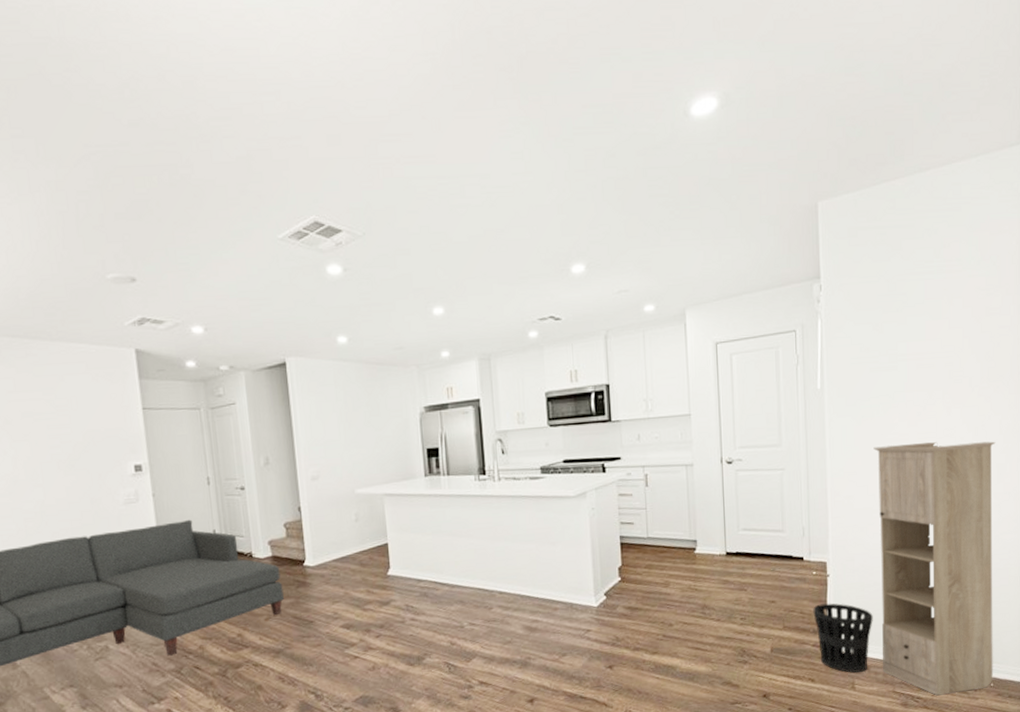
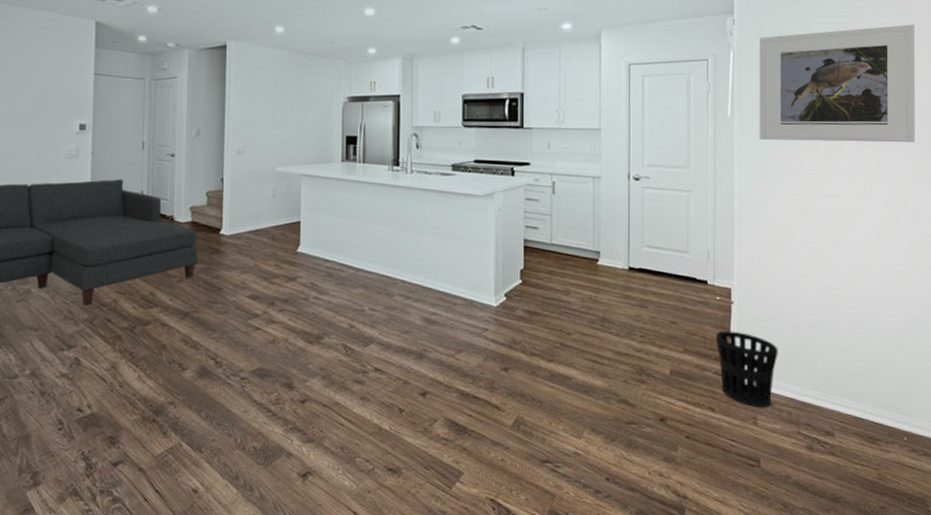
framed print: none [847,274,1001,409] -> present [759,24,916,143]
storage cabinet: present [873,441,996,696] -> none [783,179,910,443]

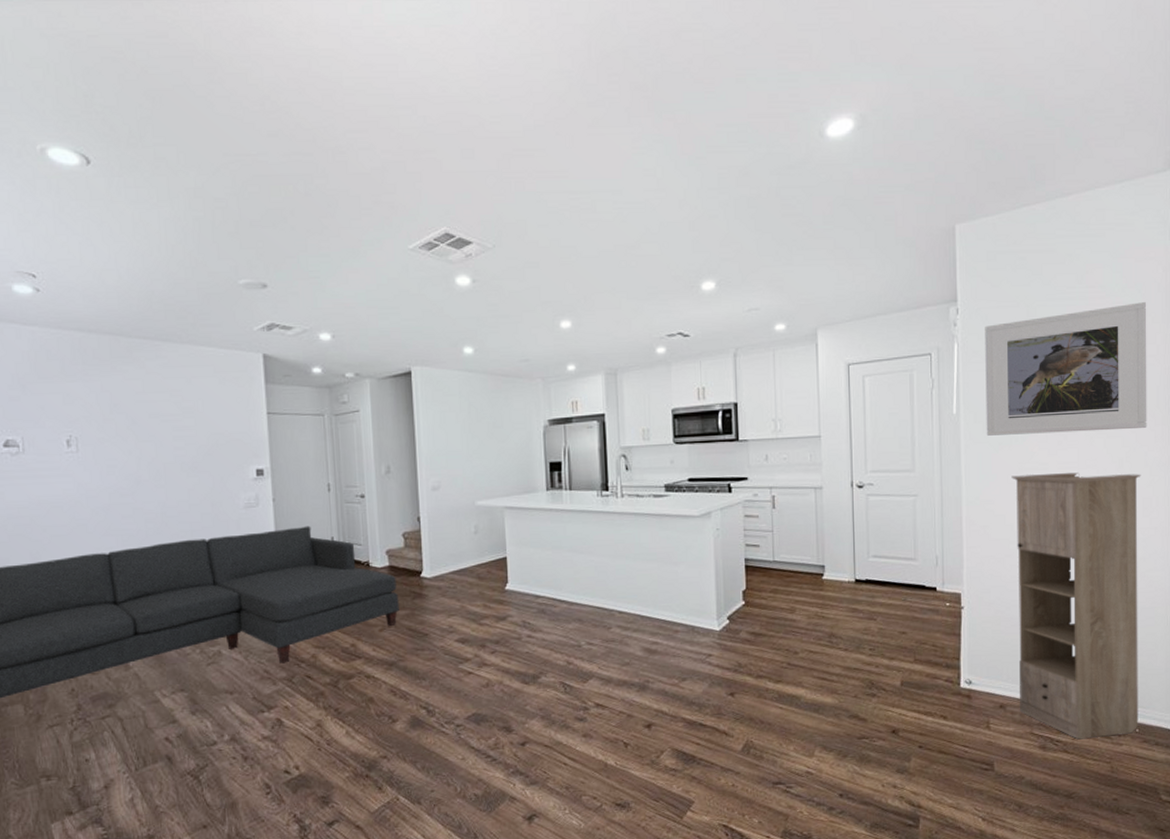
wastebasket: present [715,331,778,407] -> none [946,636,1010,711]
storage cabinet: none [783,179,910,443] -> present [1011,473,1141,740]

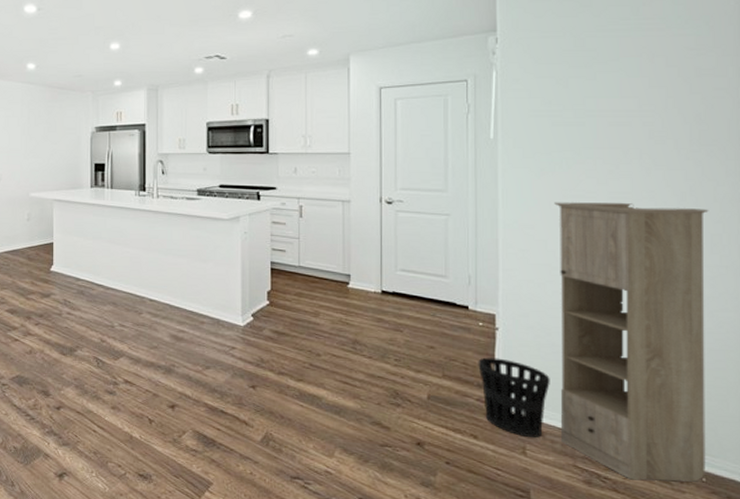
wastebasket: none [946,636,1010,711] -> present [478,357,550,438]
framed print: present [985,302,1147,436] -> none [526,35,716,163]

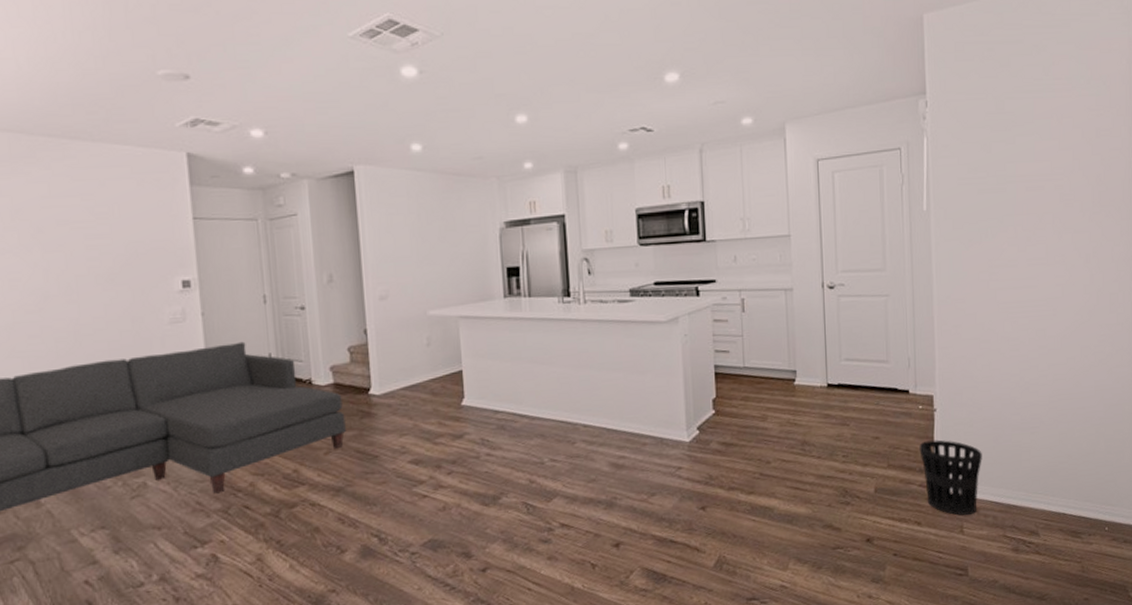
storage cabinet: present [554,202,709,482] -> none [982,269,1108,541]

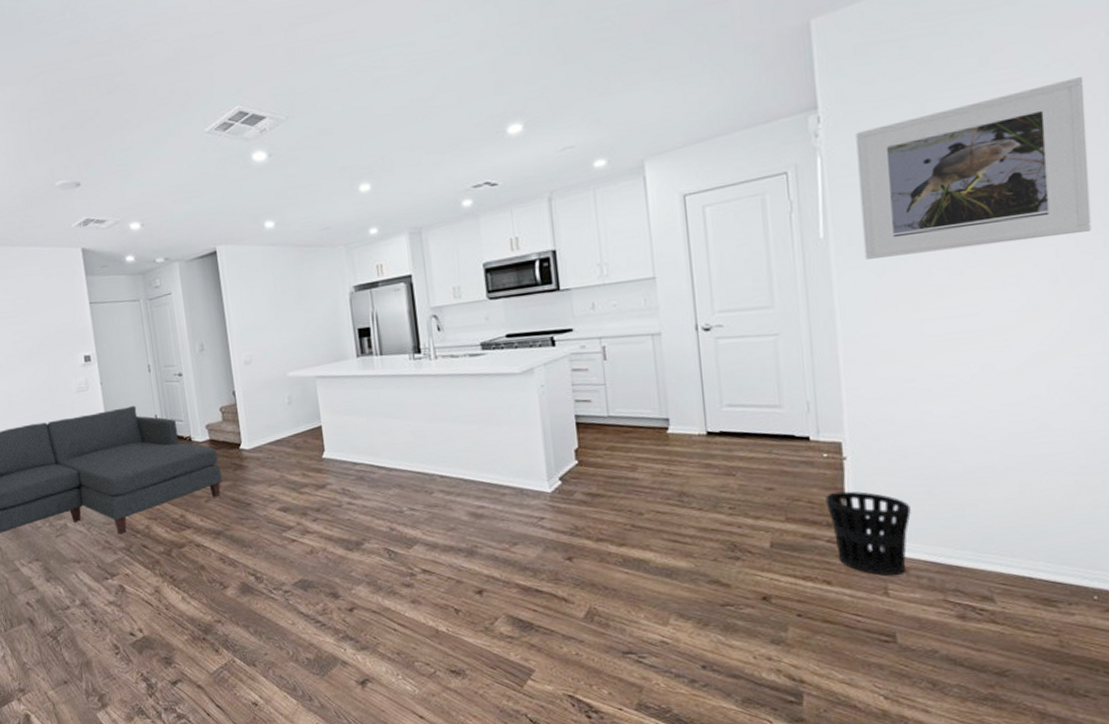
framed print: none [954,94,1113,233] -> present [856,77,1092,260]

